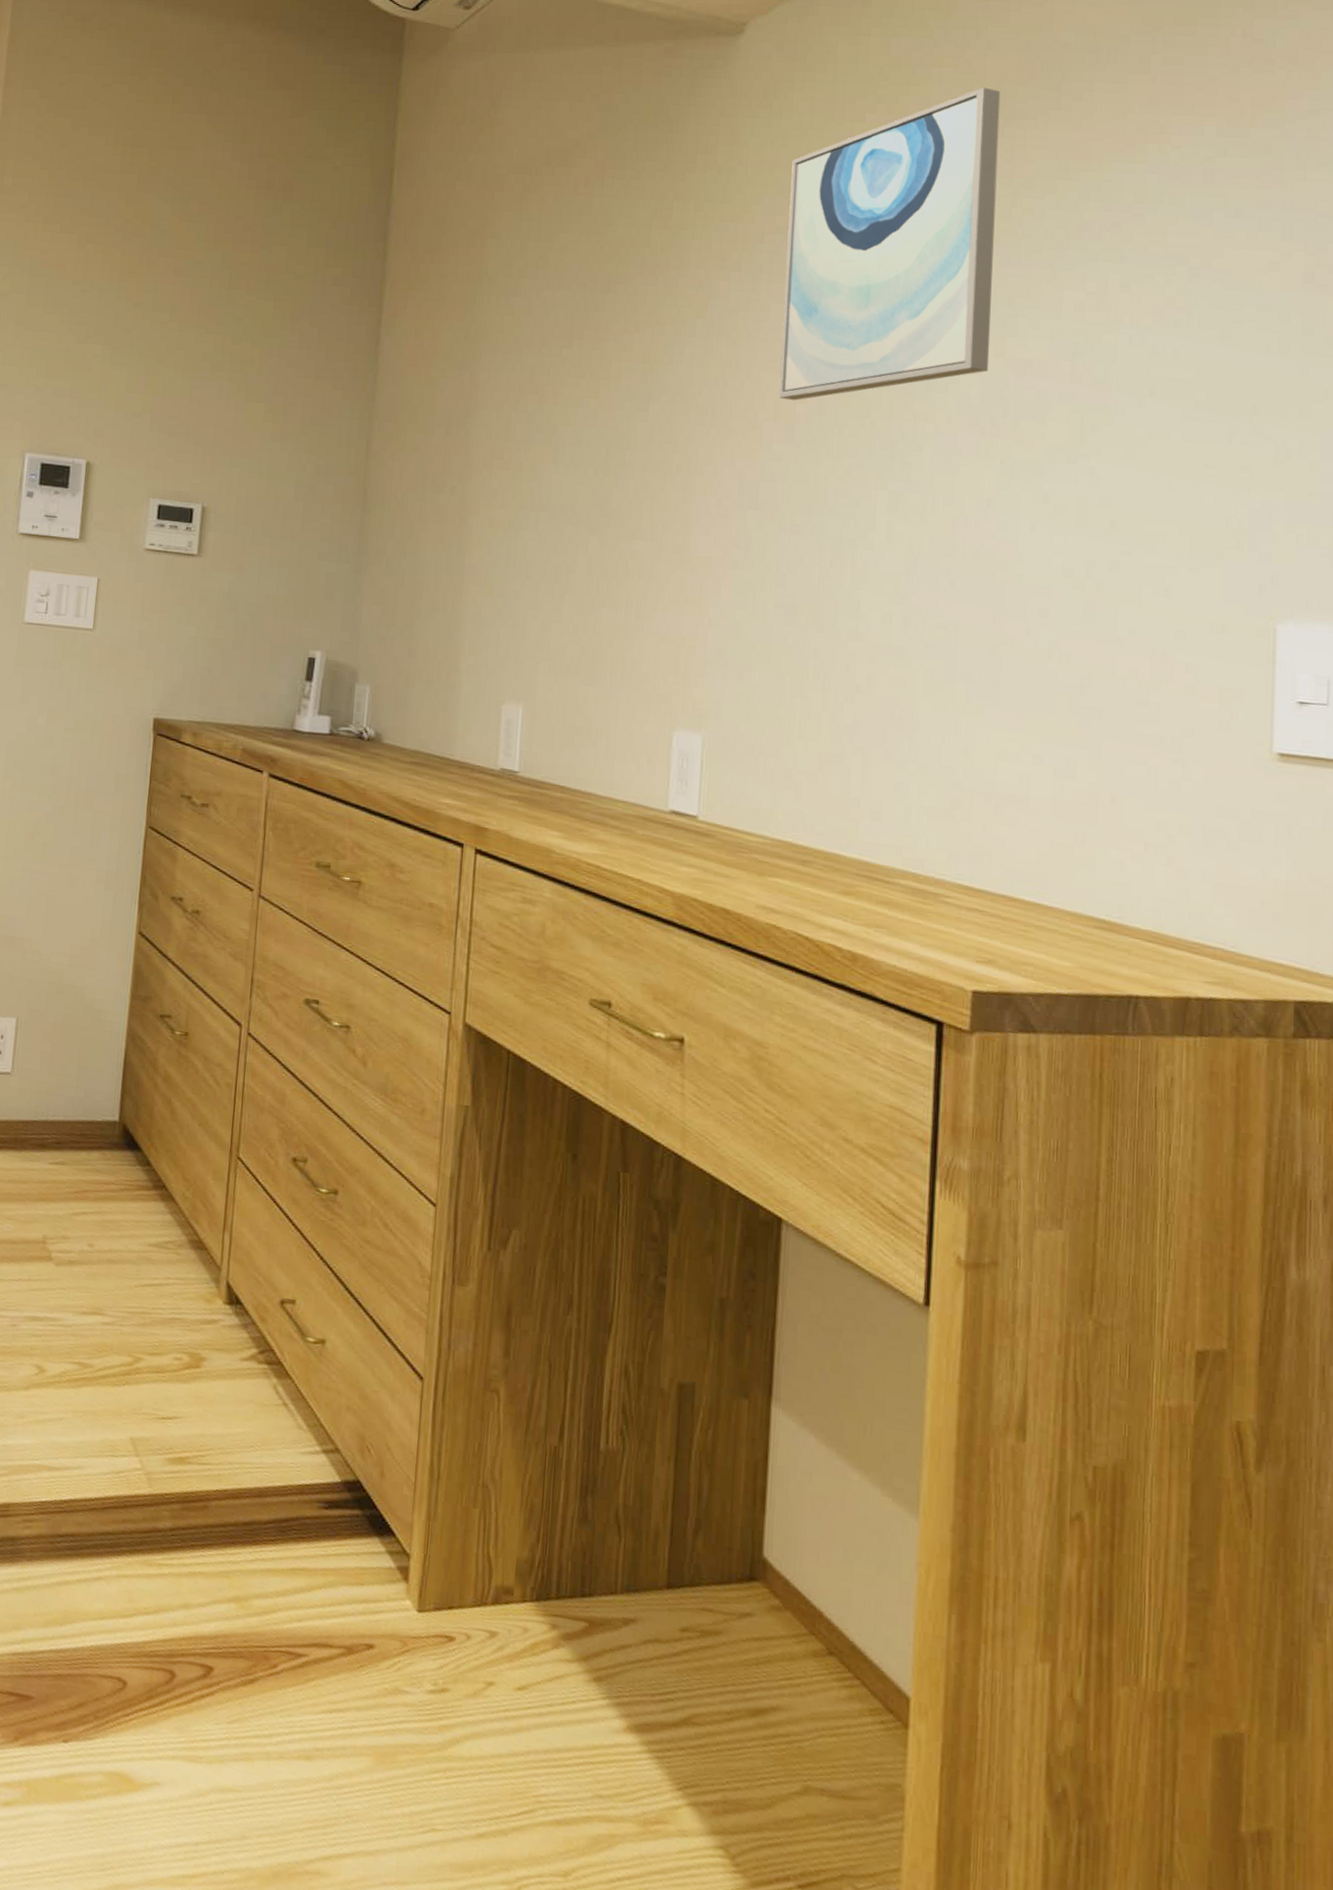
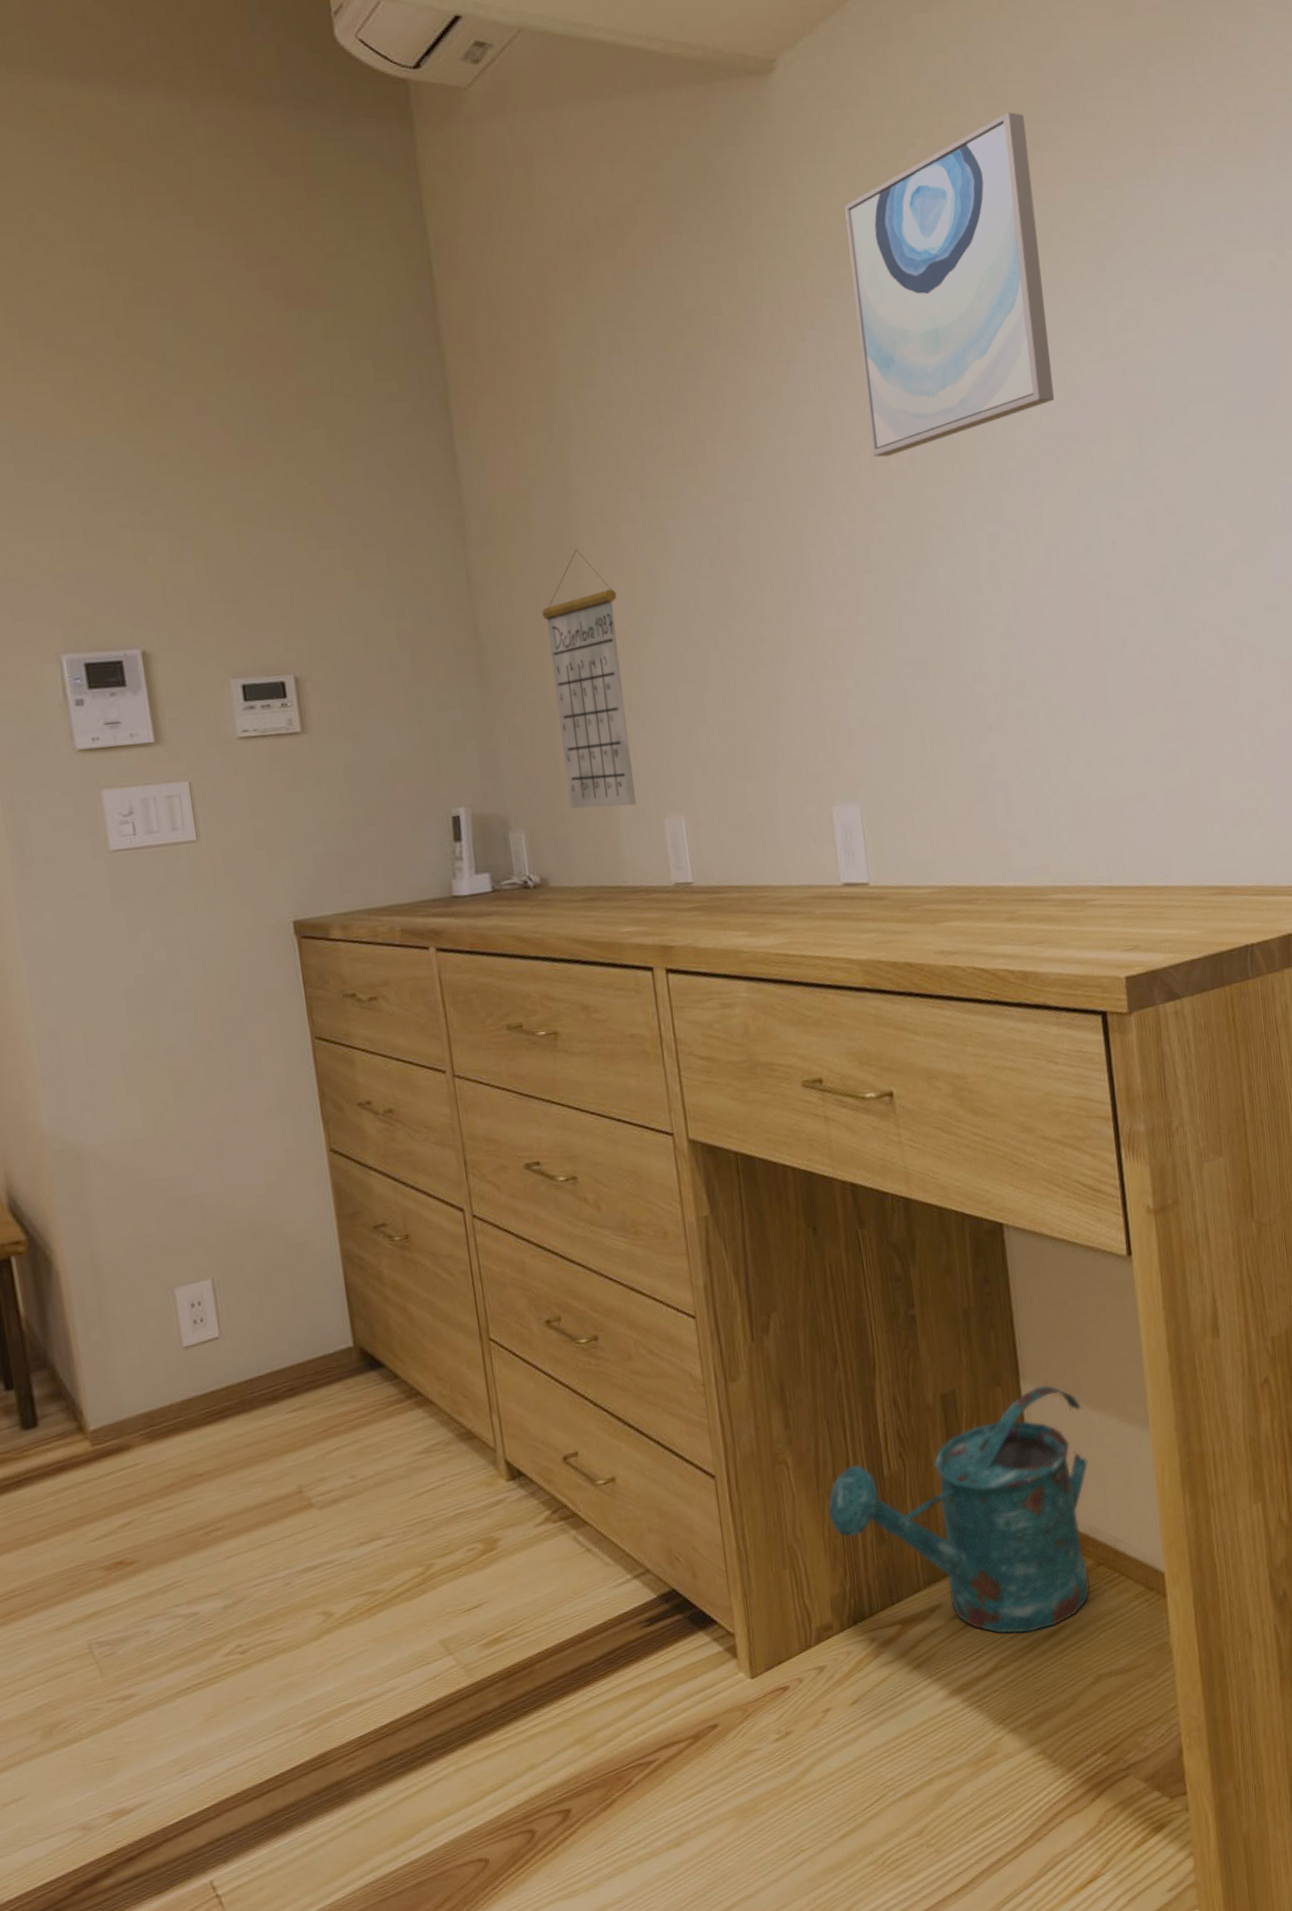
calendar: none [416,438,499,685] -> present [541,549,636,809]
watering can: none [532,1415,840,1704] -> present [828,1384,1091,1634]

